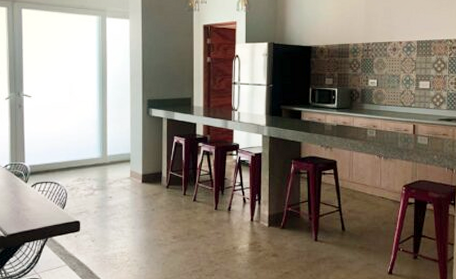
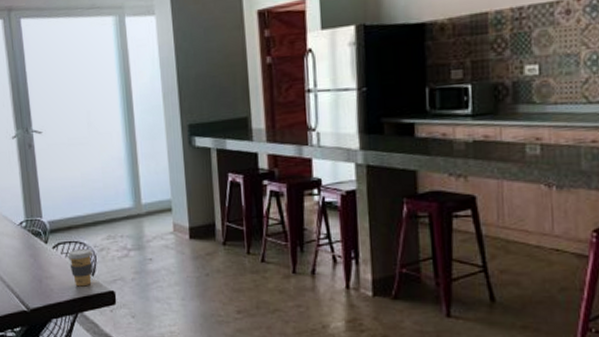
coffee cup: none [43,187,65,217] -> present [67,248,94,287]

